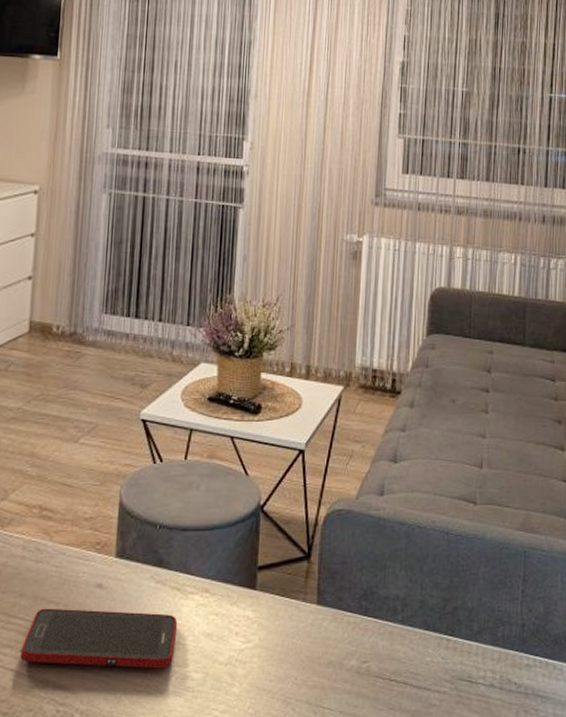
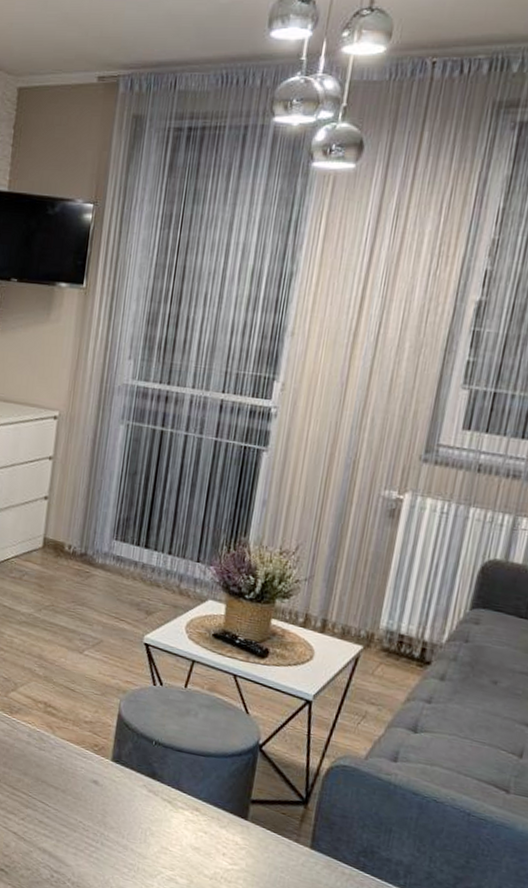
cell phone: present [20,608,178,669] -> none [22,789,167,867]

